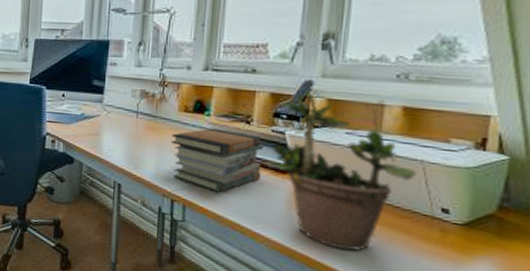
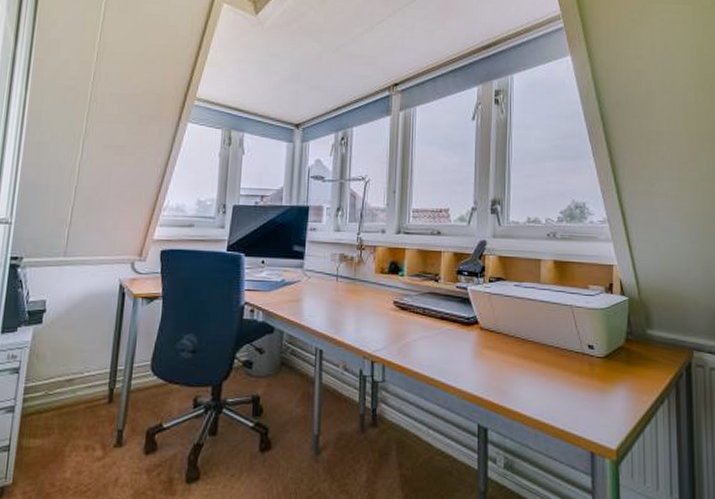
book stack: present [171,128,263,192] -> none [369,287,450,349]
potted plant: present [266,91,417,252] -> none [454,250,568,392]

